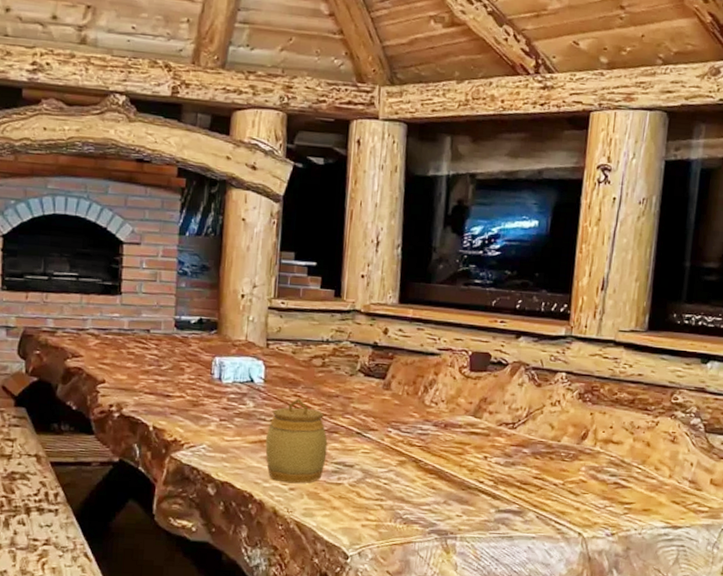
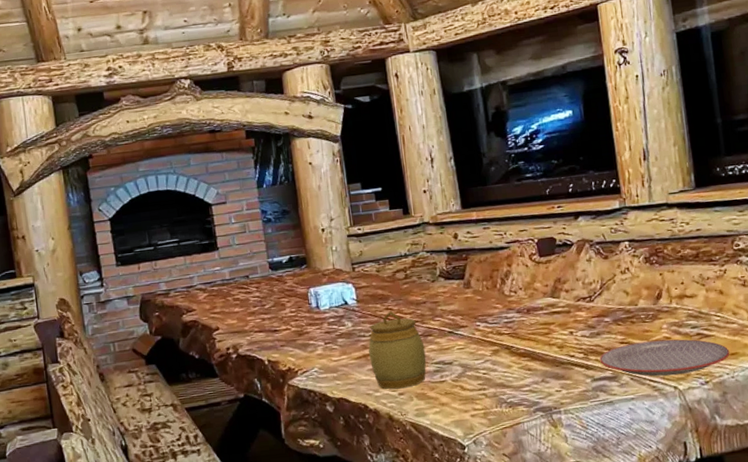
plate: none [508,480,643,522] -> present [599,339,730,377]

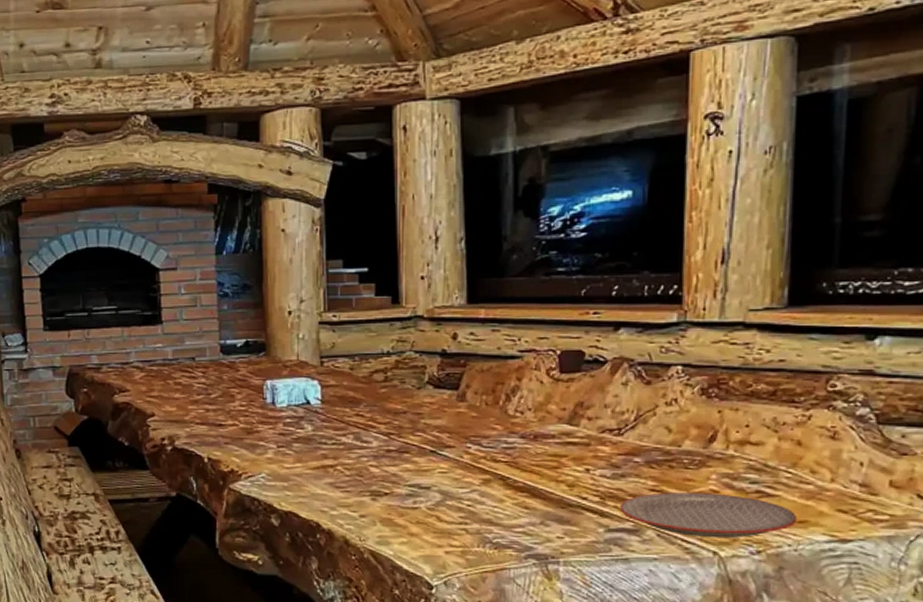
jar: present [368,311,426,389] -> none [328,418,398,510]

